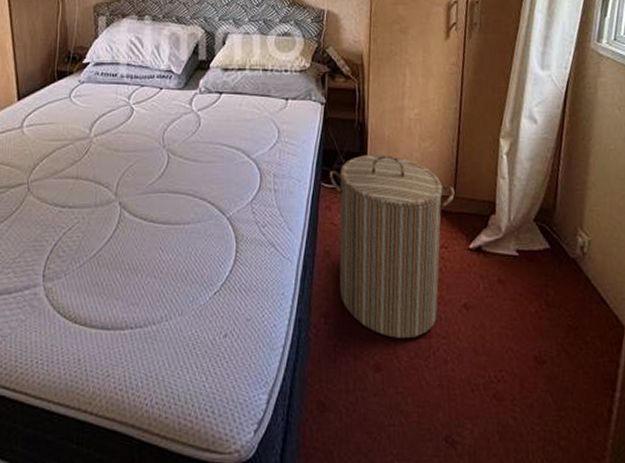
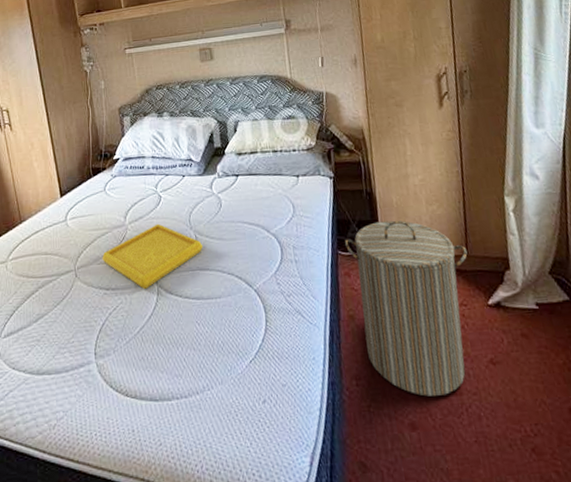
serving tray: none [60,138,176,209] -> present [102,223,203,289]

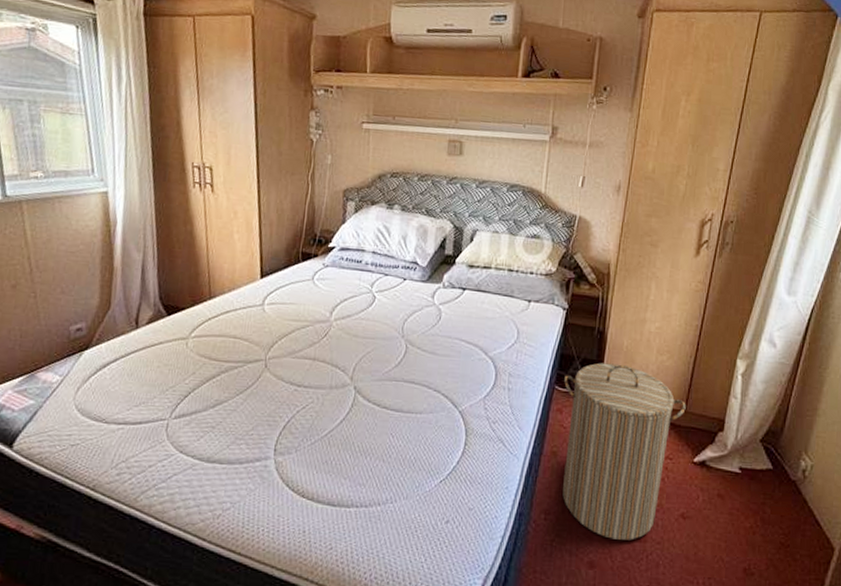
serving tray: present [102,223,203,289] -> none [298,325,413,392]

